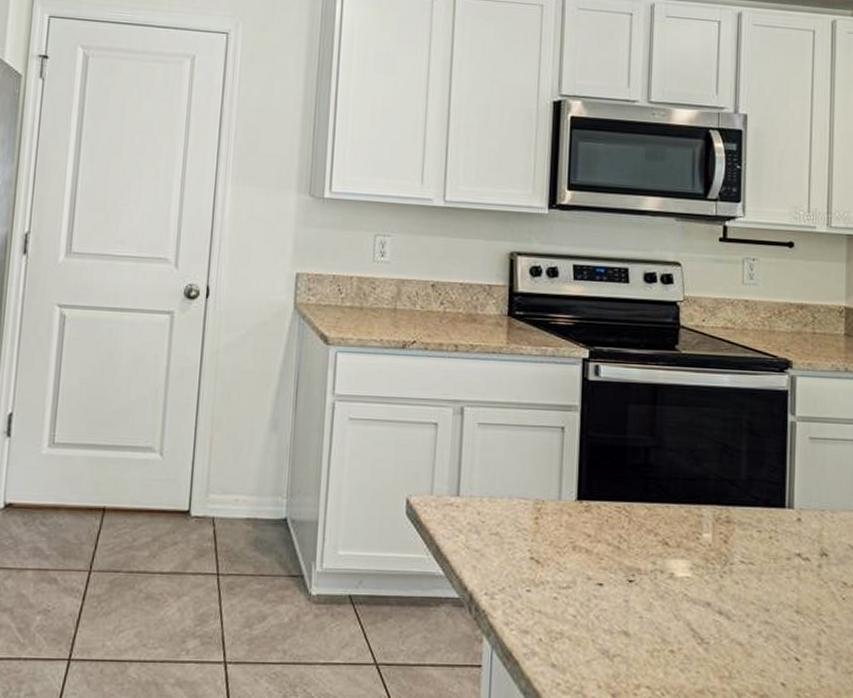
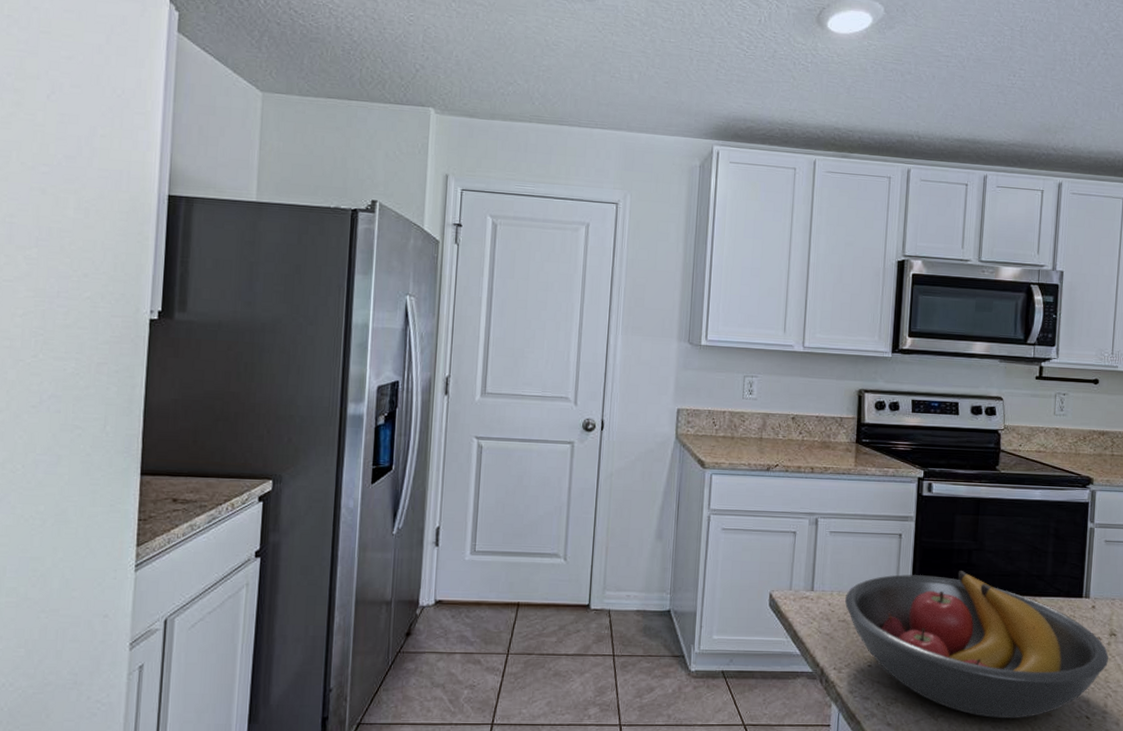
fruit bowl: none [496,473,821,660] -> present [844,571,1109,718]

